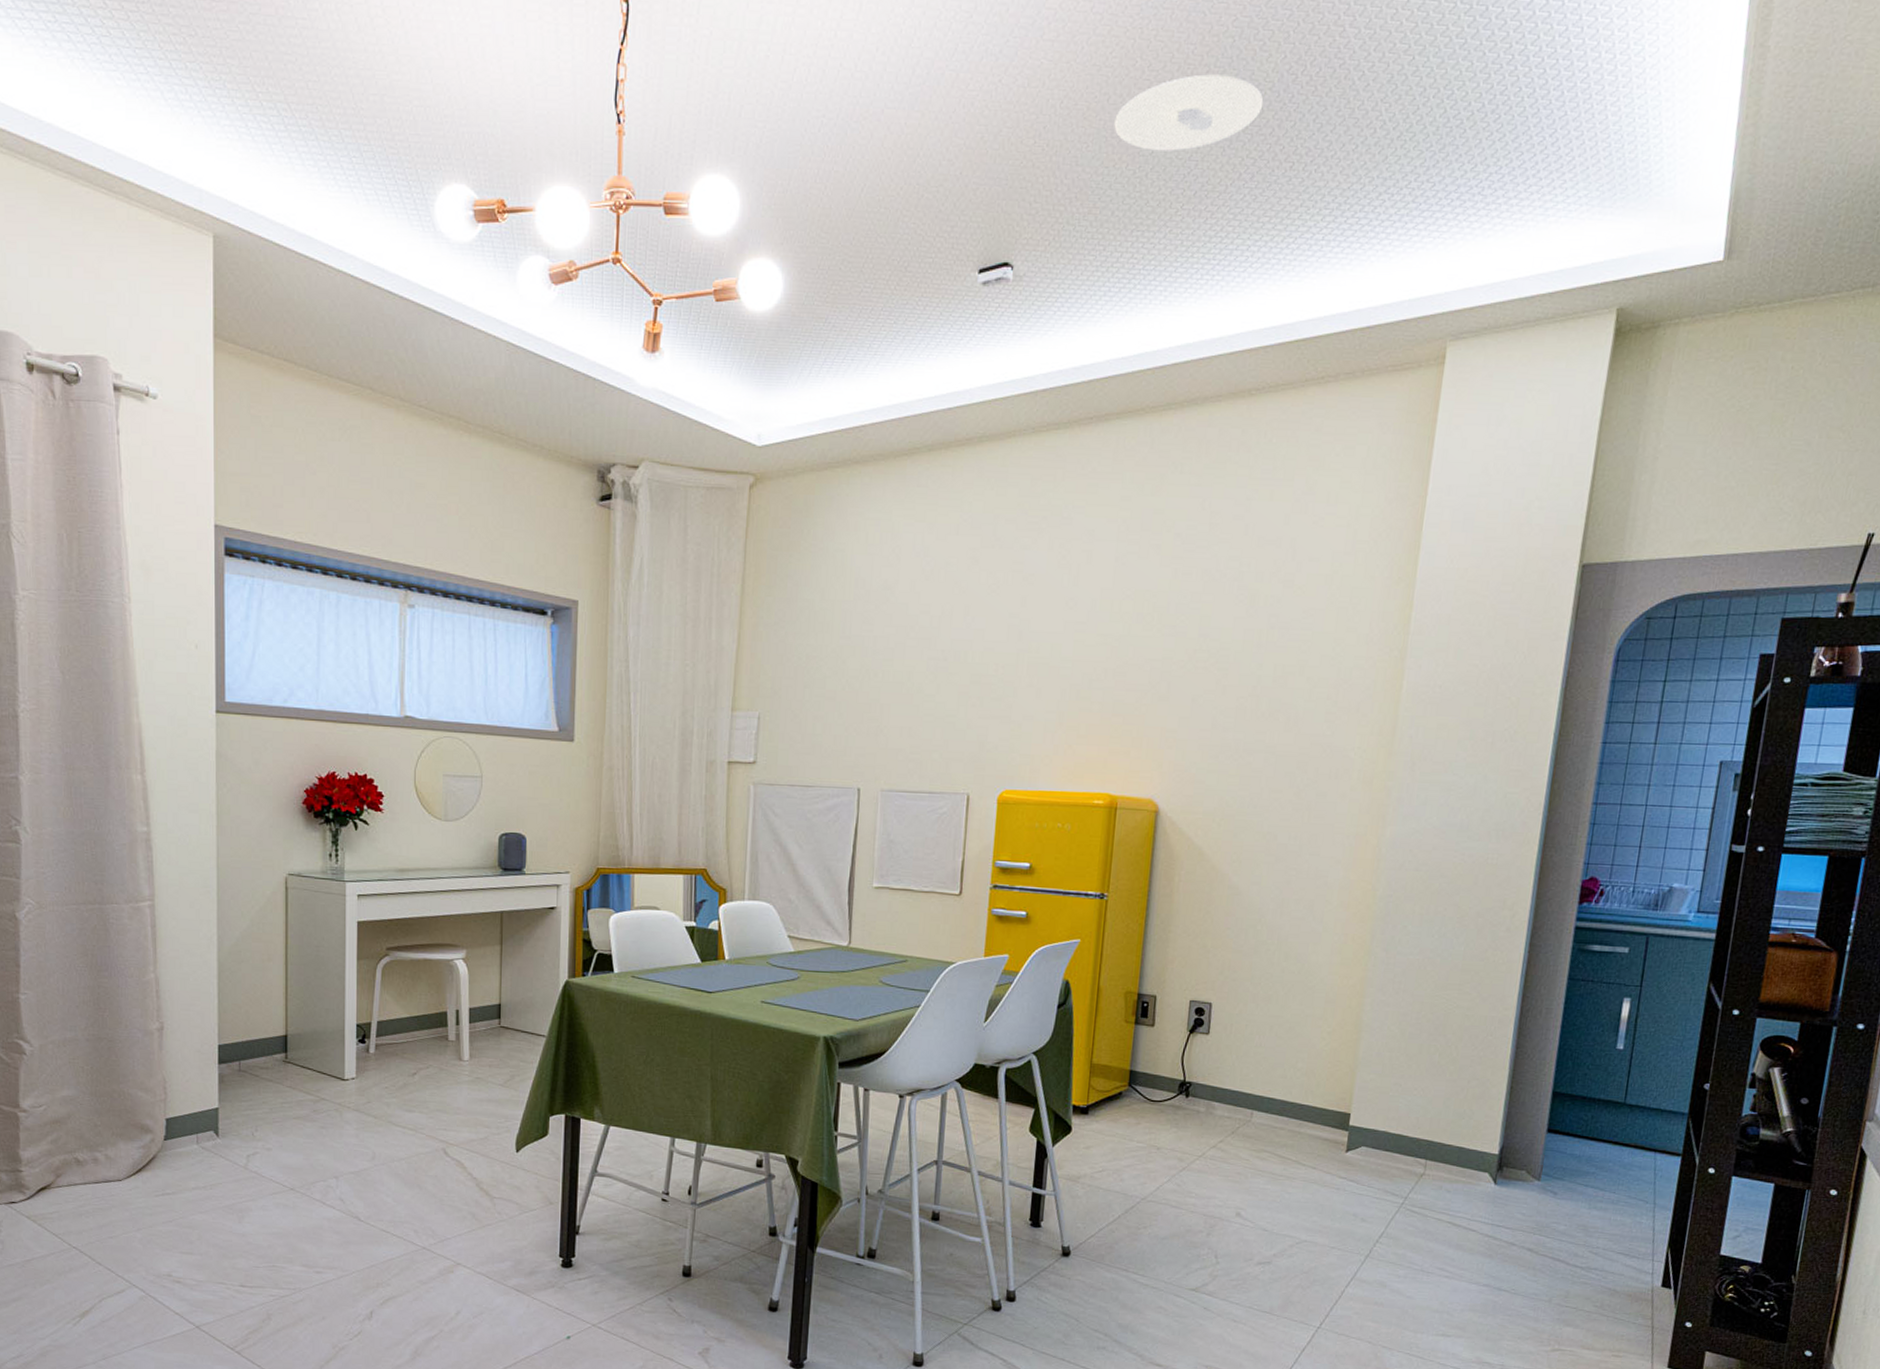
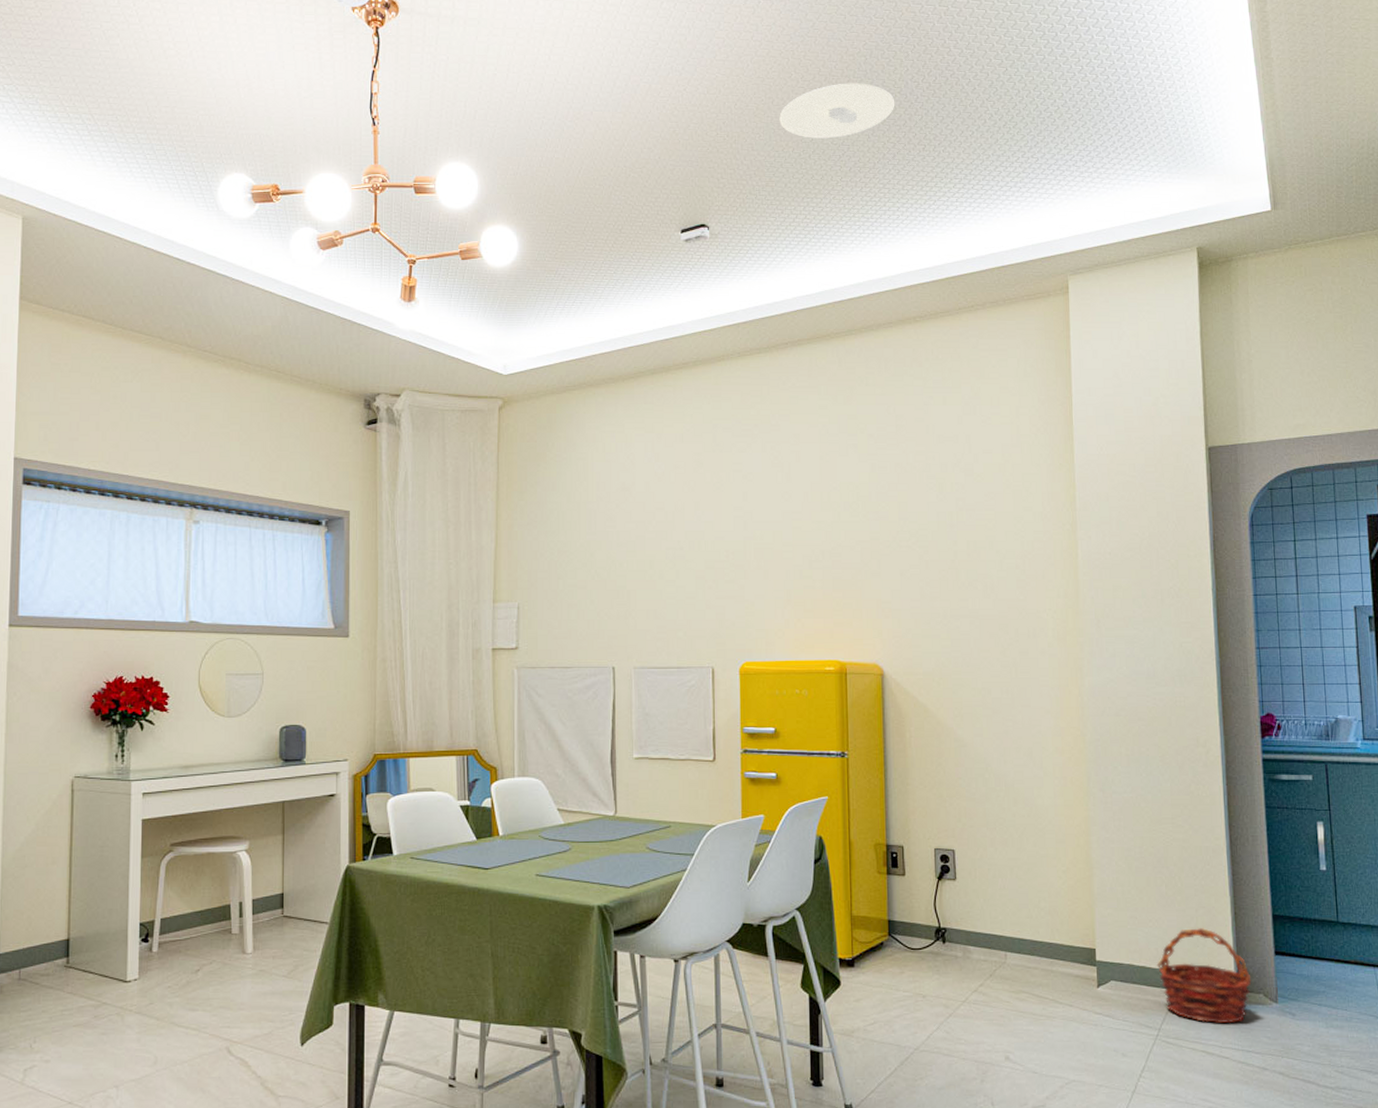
basket: none [1414,1100,1516,1198] -> present [1157,928,1252,1024]

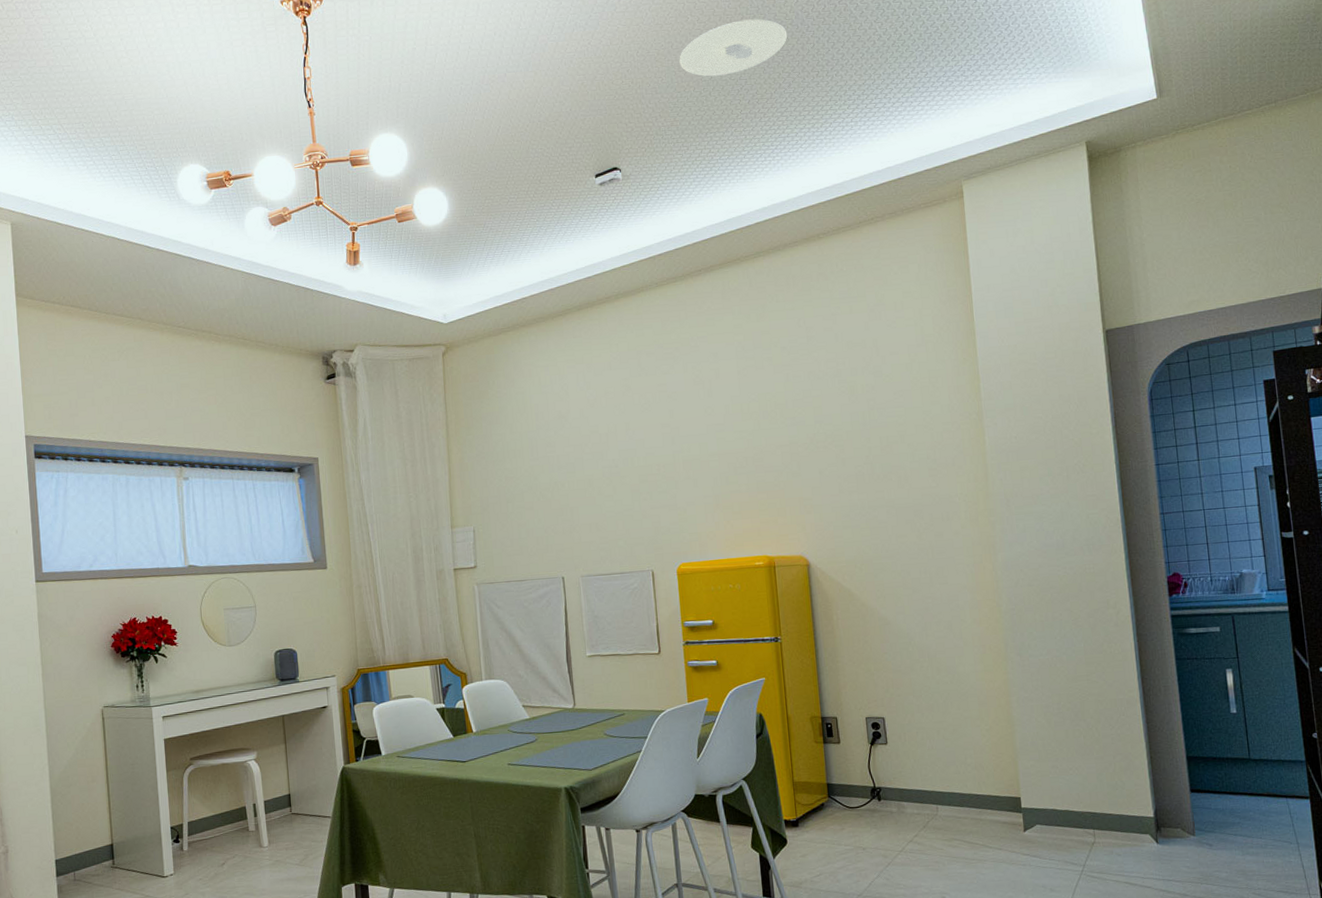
basket: present [1157,928,1252,1024] -> none [1079,772,1169,858]

